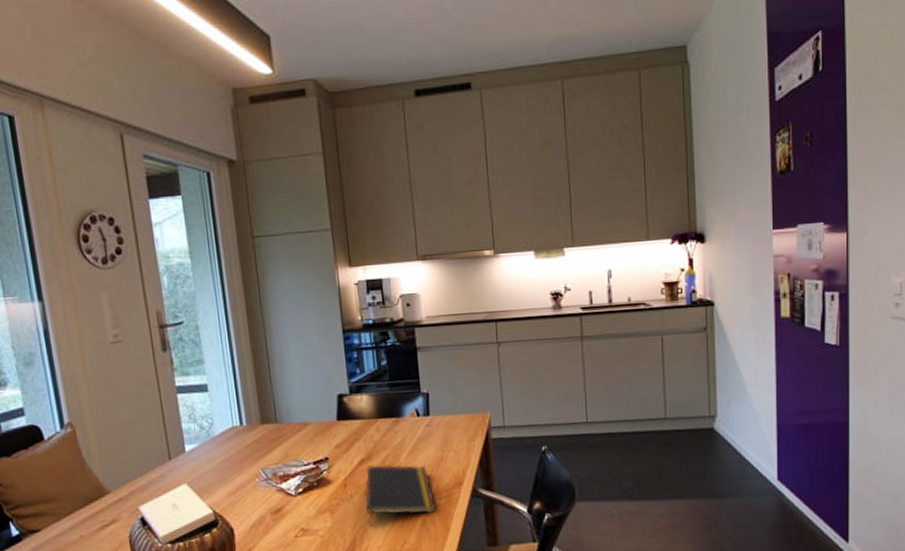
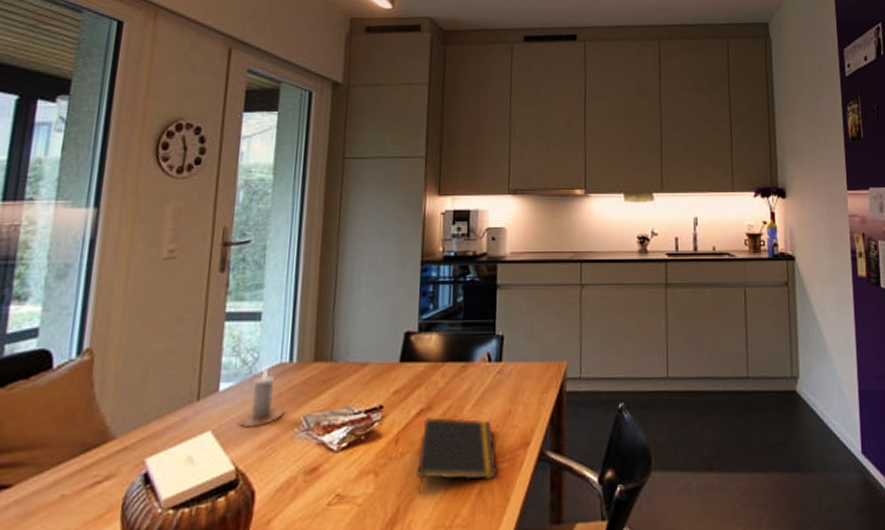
candle: none [207,427,244,480] -> present [237,363,284,428]

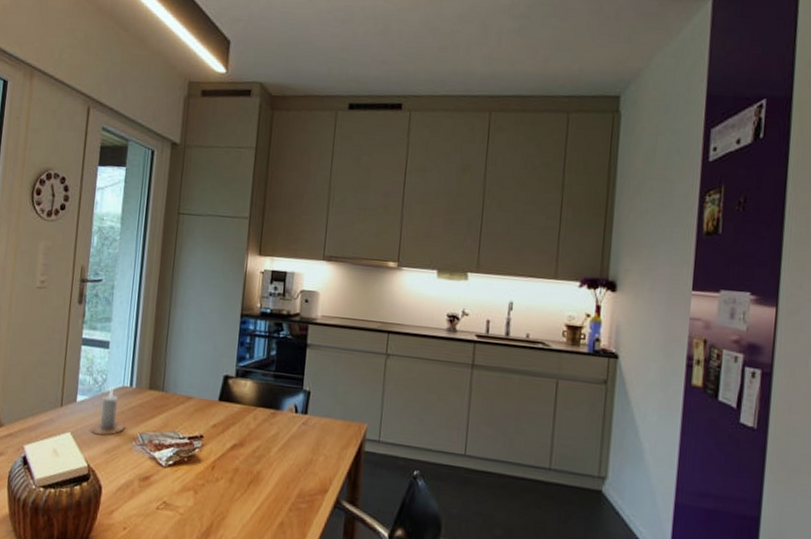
notepad: present [415,417,498,493] -> none [227,452,298,516]

